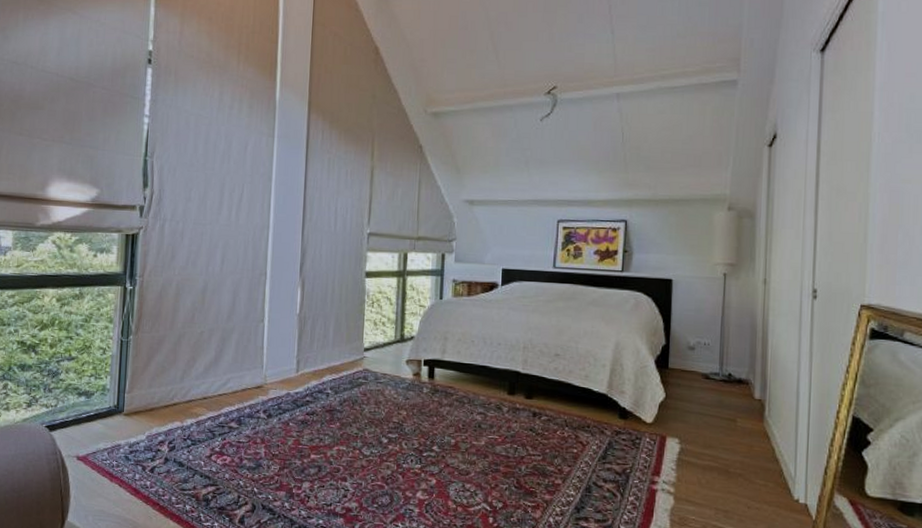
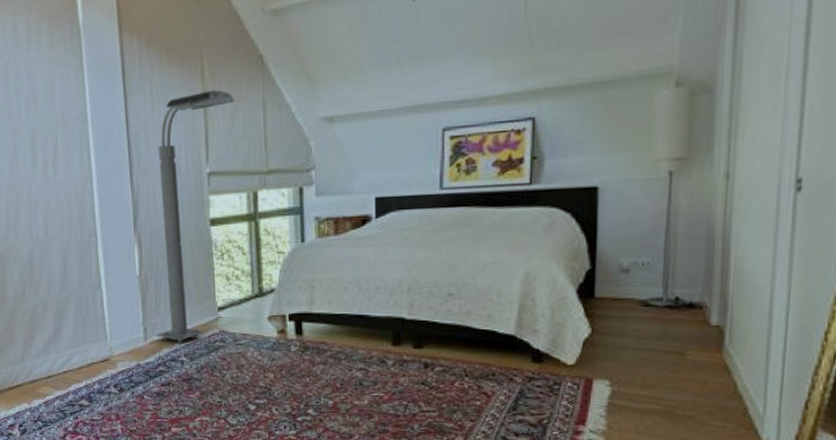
floor lamp: none [307,167,396,377] -> present [156,90,235,343]

